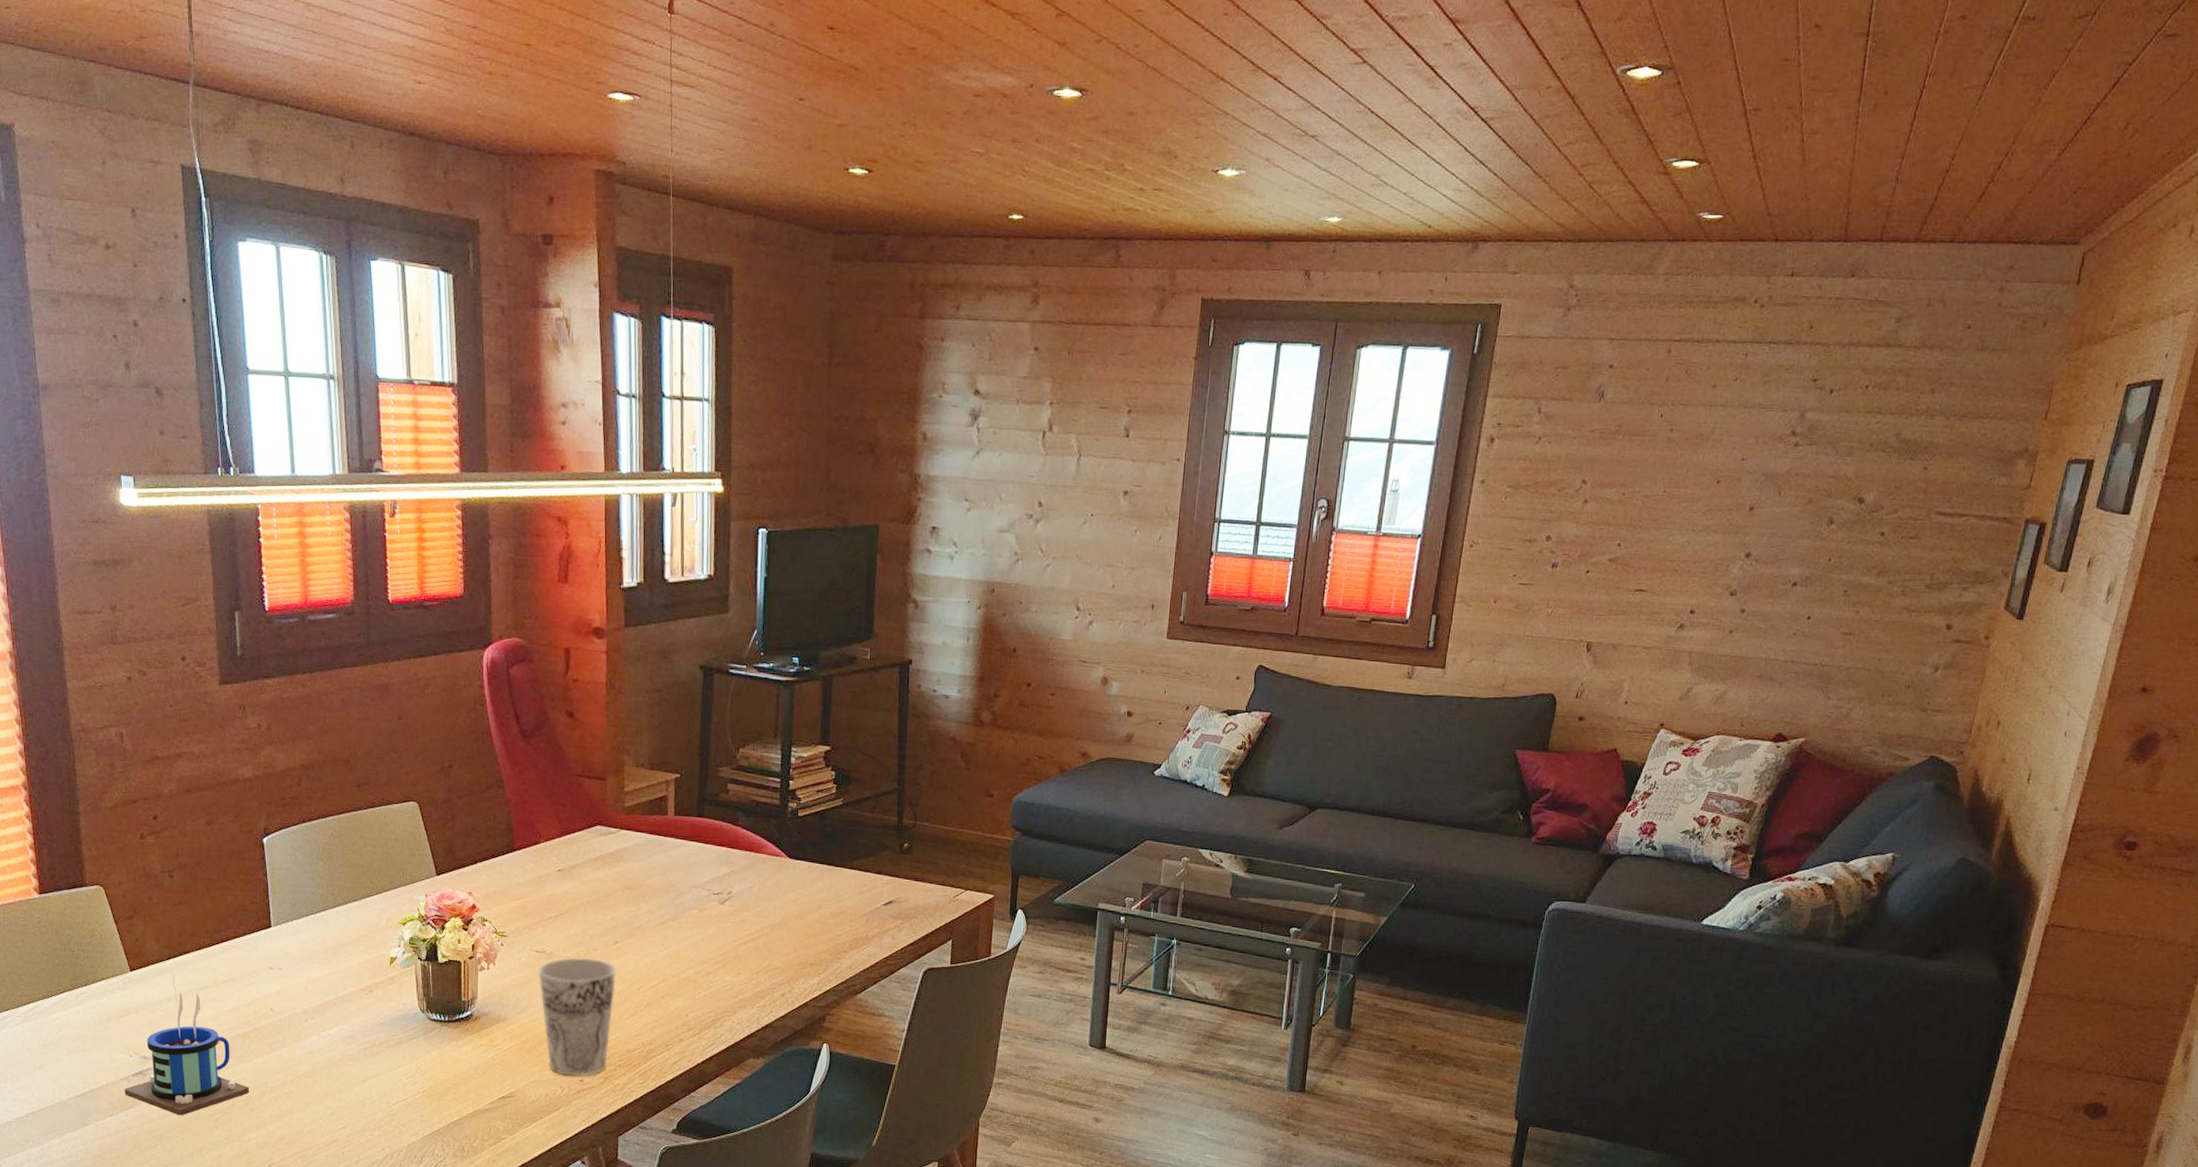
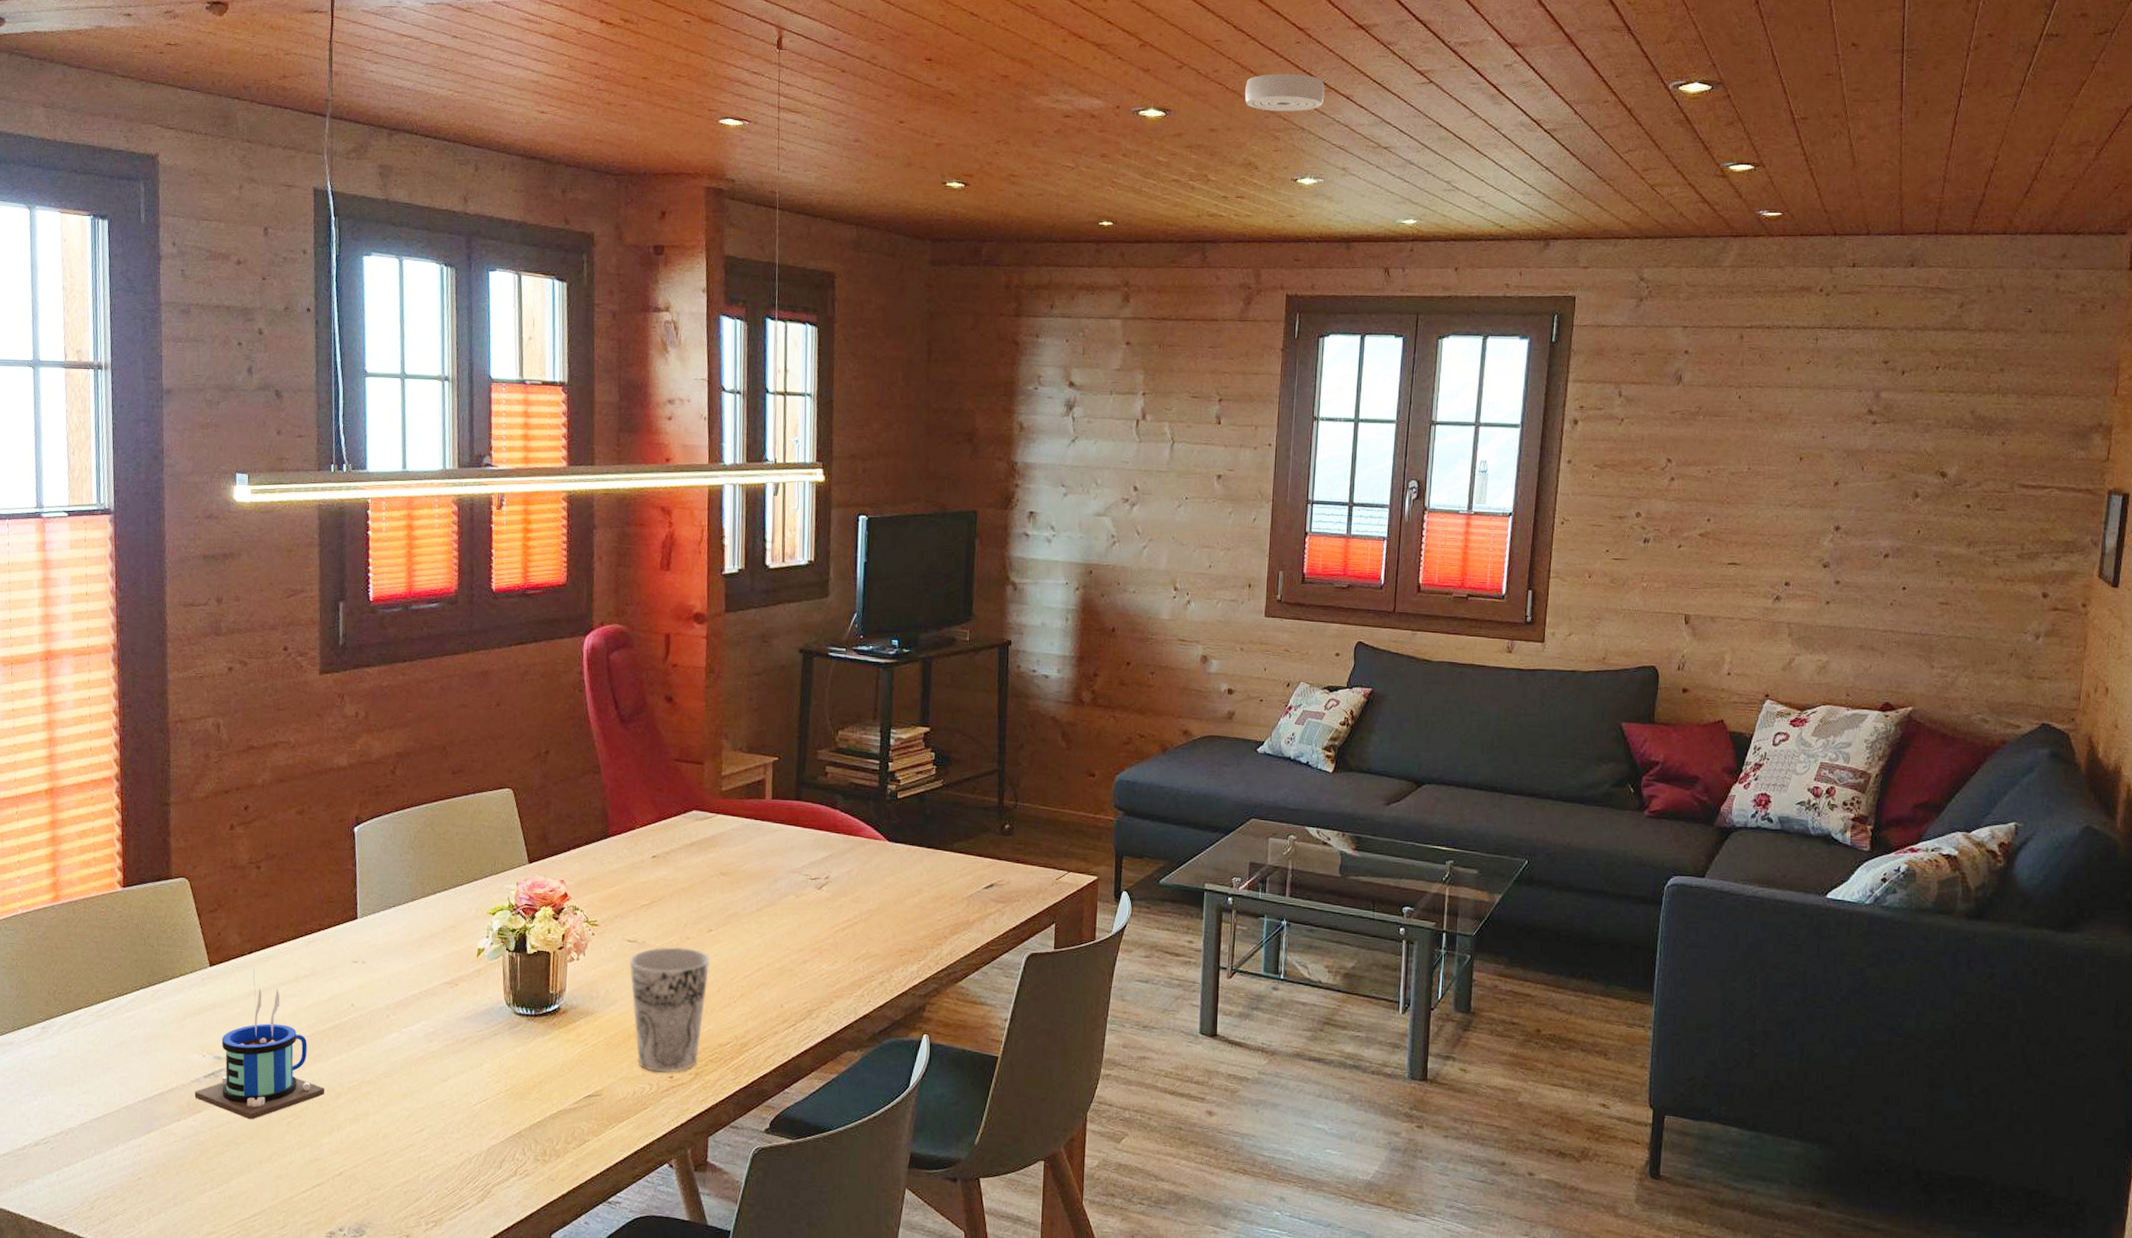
smoke detector: none [1166,49,1252,94] -> present [1245,73,1325,112]

